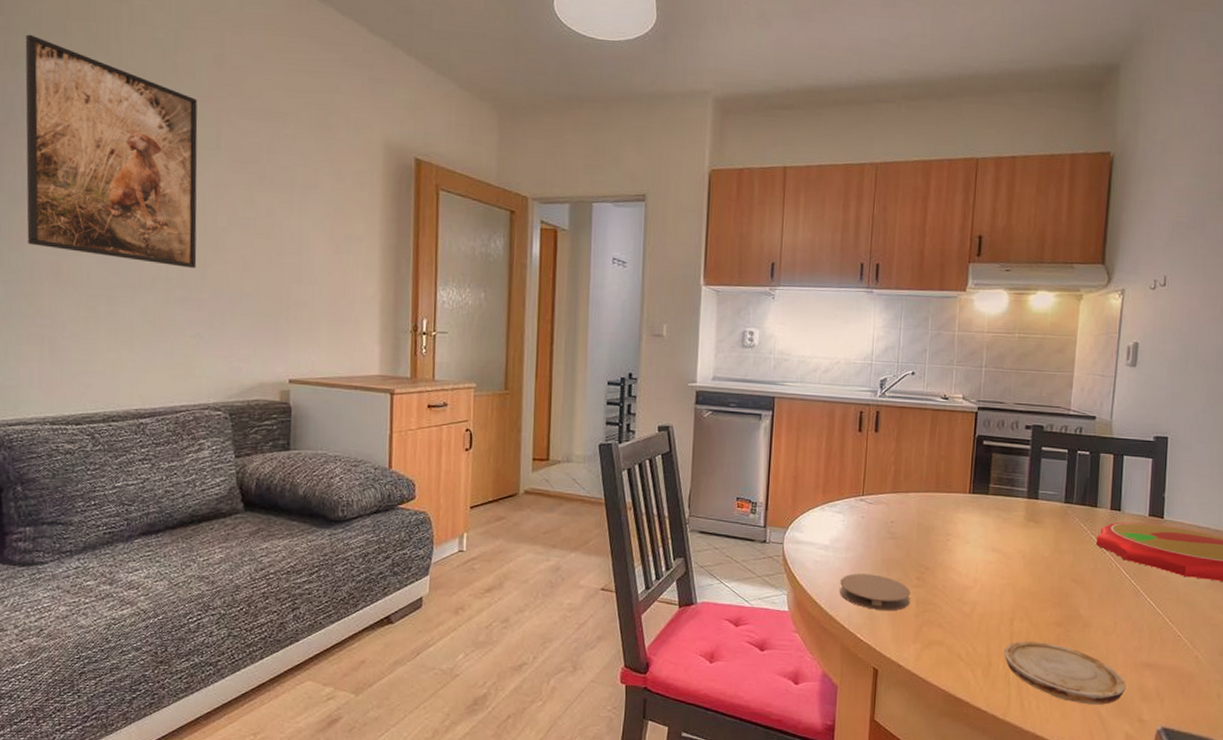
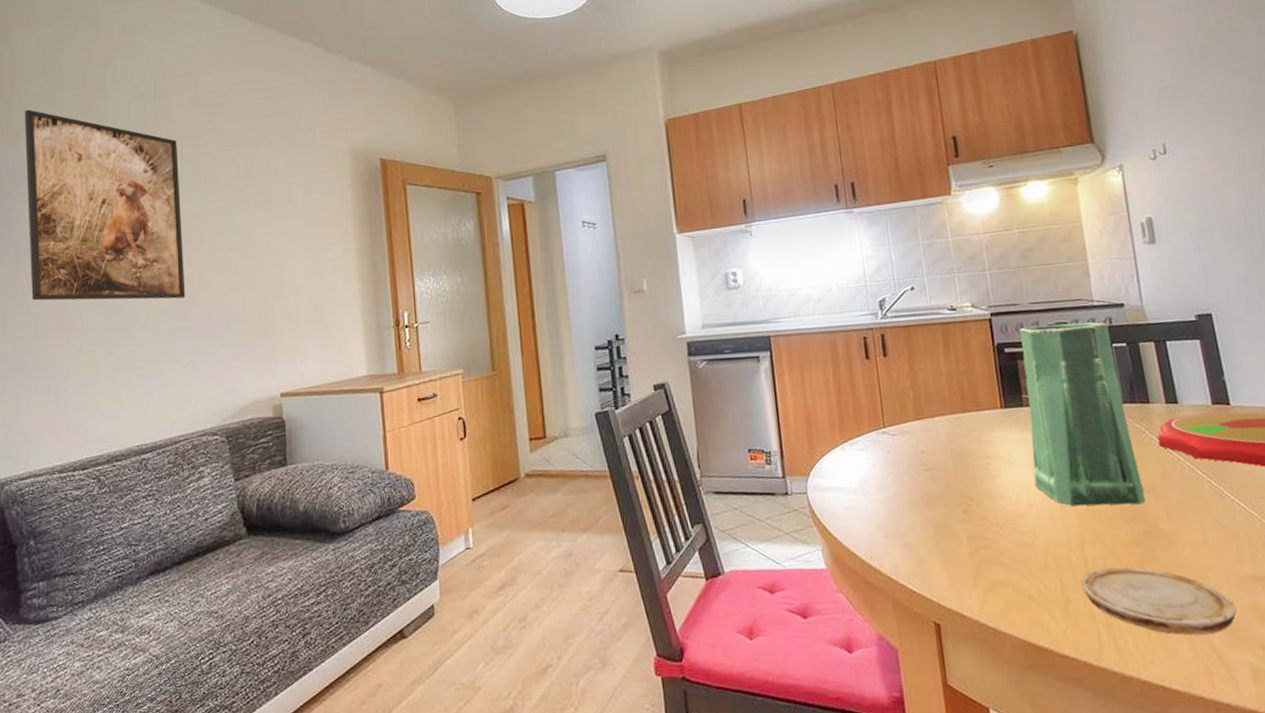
coaster: present [840,573,911,611] -> none [877,514,960,555]
vase: none [983,424,1078,592] -> present [1019,322,1146,507]

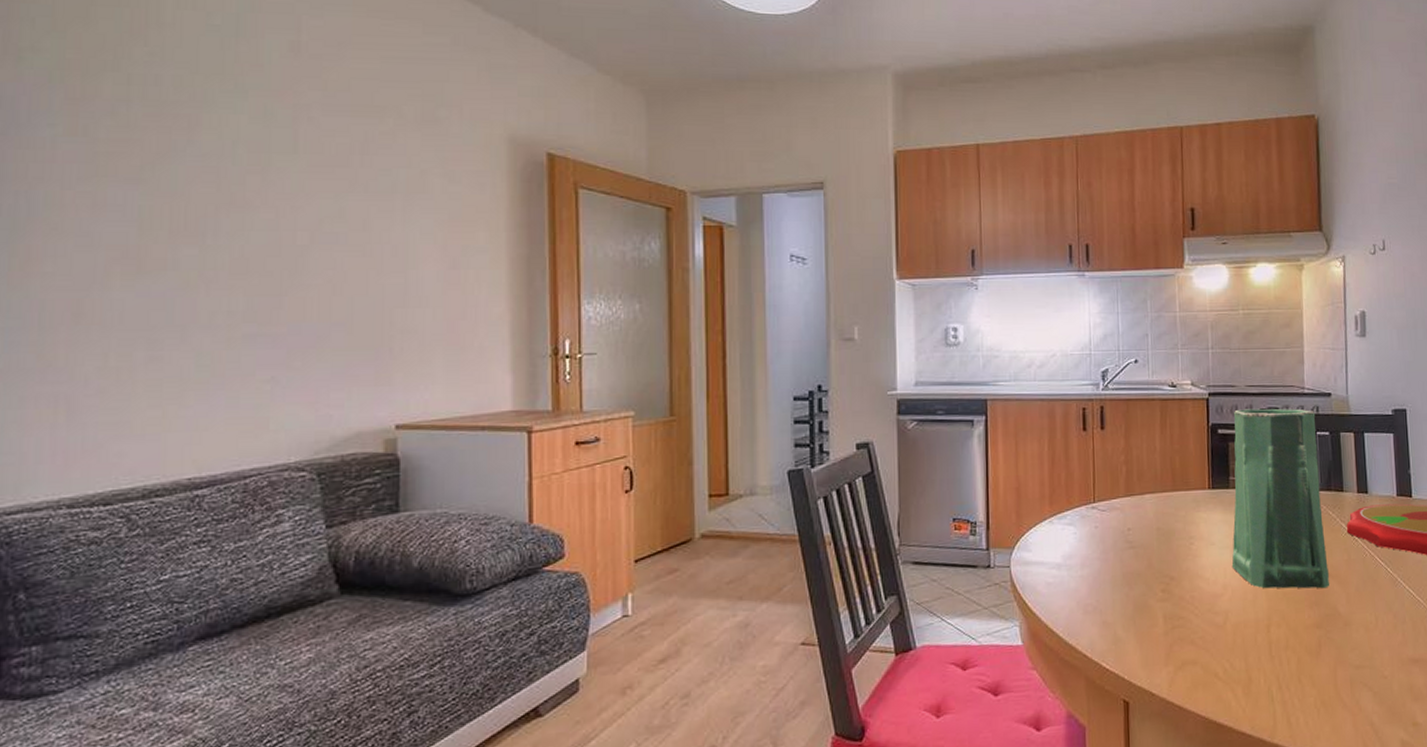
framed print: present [24,109,186,301] -> none [32,24,270,297]
wood slice: present [1081,567,1237,636] -> none [1264,647,1396,714]

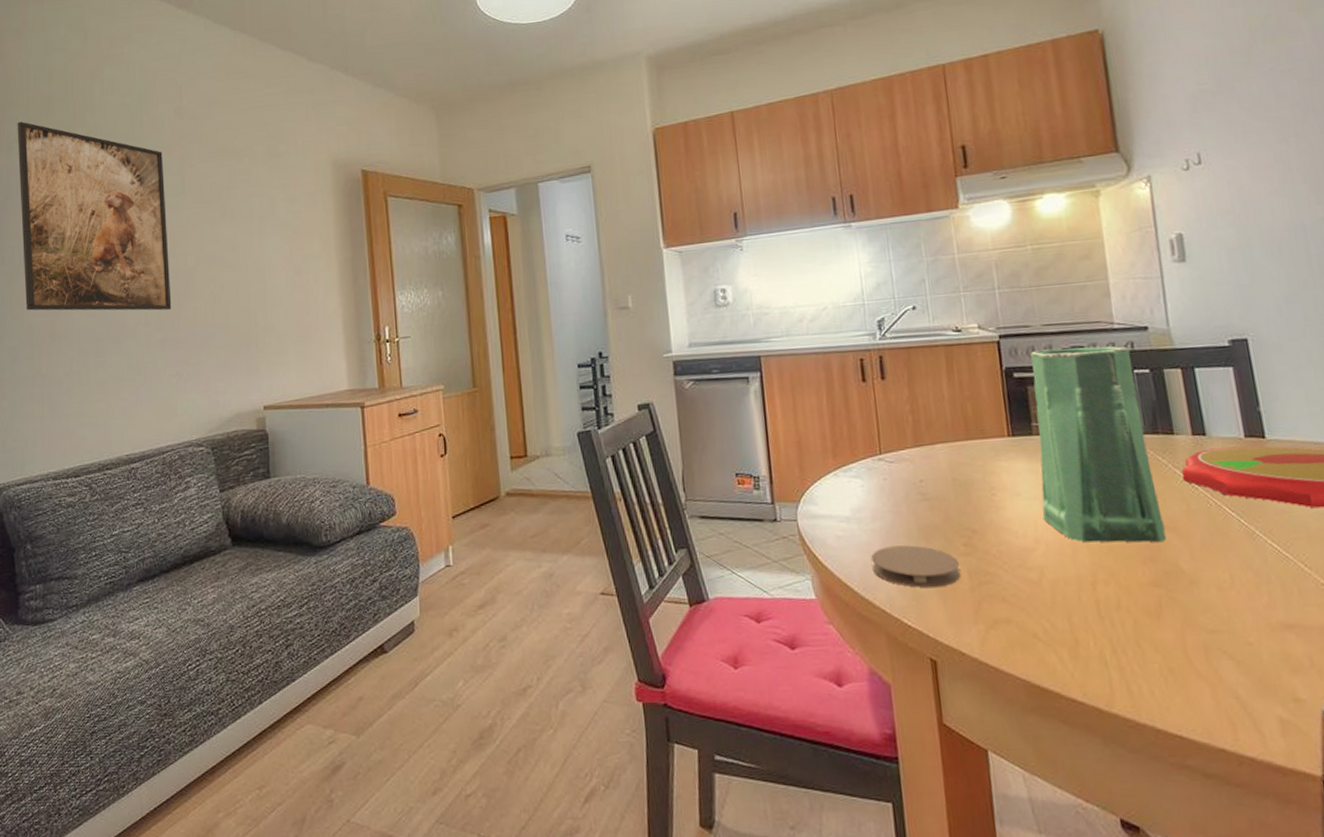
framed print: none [32,24,270,297] -> present [17,121,172,311]
coaster: none [1078,591,1157,633] -> present [871,545,960,588]

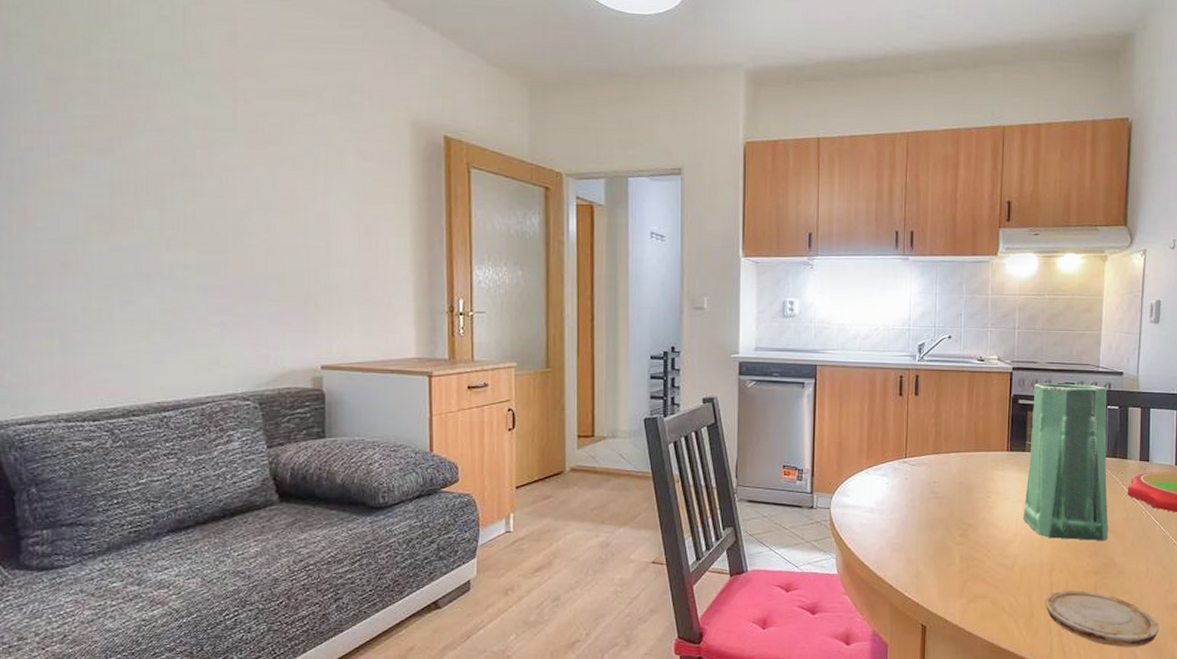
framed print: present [17,121,172,311] -> none [18,12,217,254]
coaster: present [871,545,960,588] -> none [887,534,955,569]
wood slice: none [1091,608,1266,684] -> present [1045,590,1159,648]

